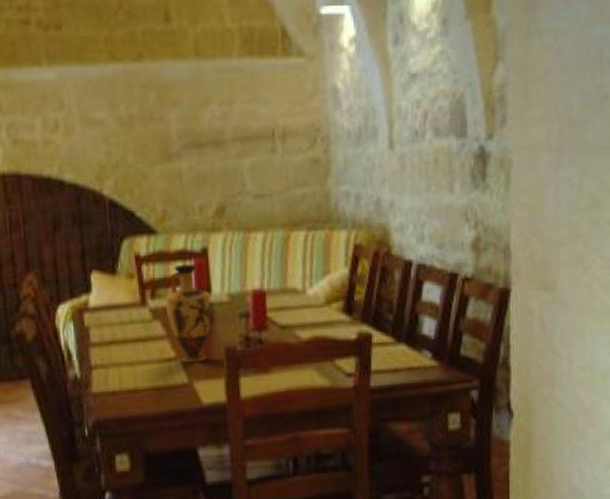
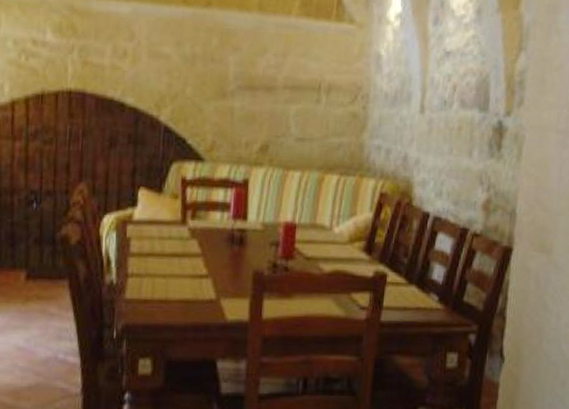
vase: present [165,263,213,363] -> none [203,191,247,282]

